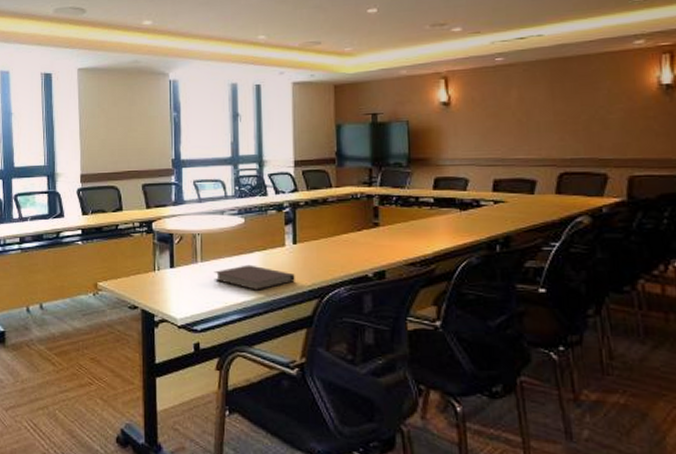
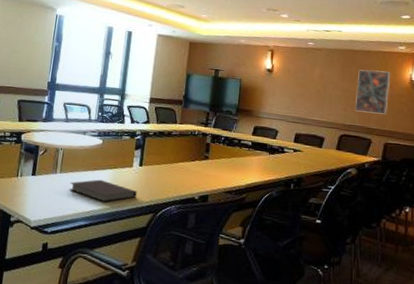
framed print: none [574,77,628,139] -> present [354,69,391,115]

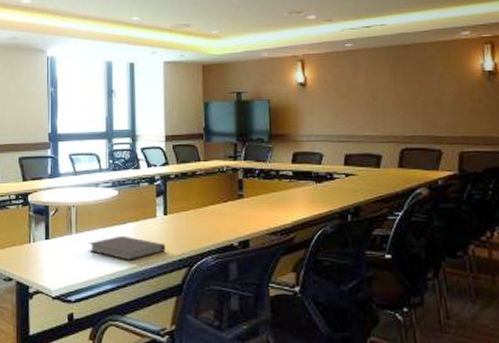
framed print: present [354,69,391,115] -> none [413,63,457,118]

